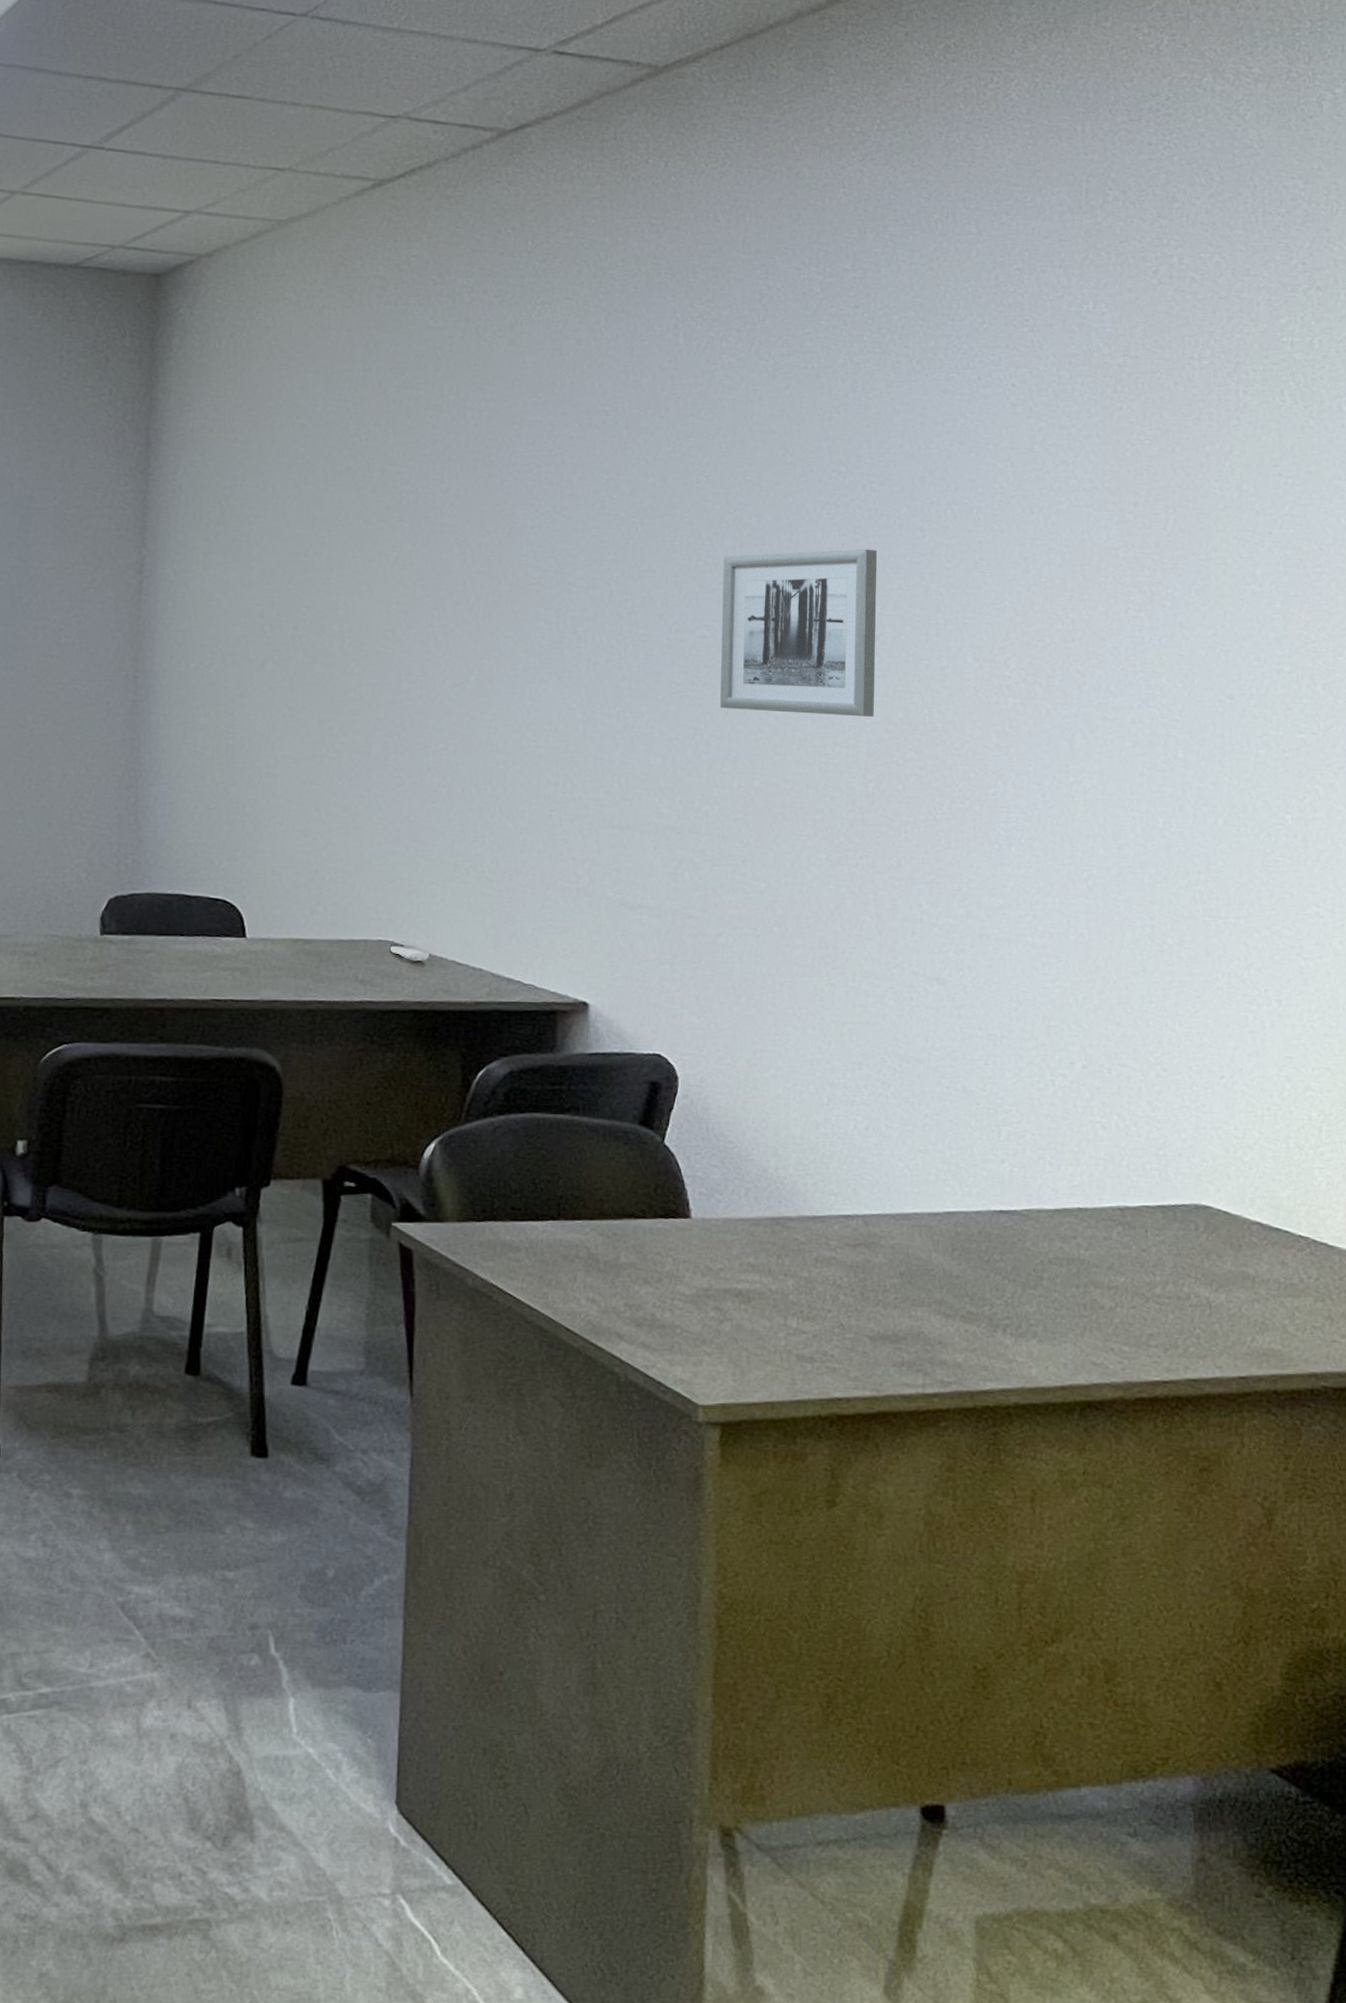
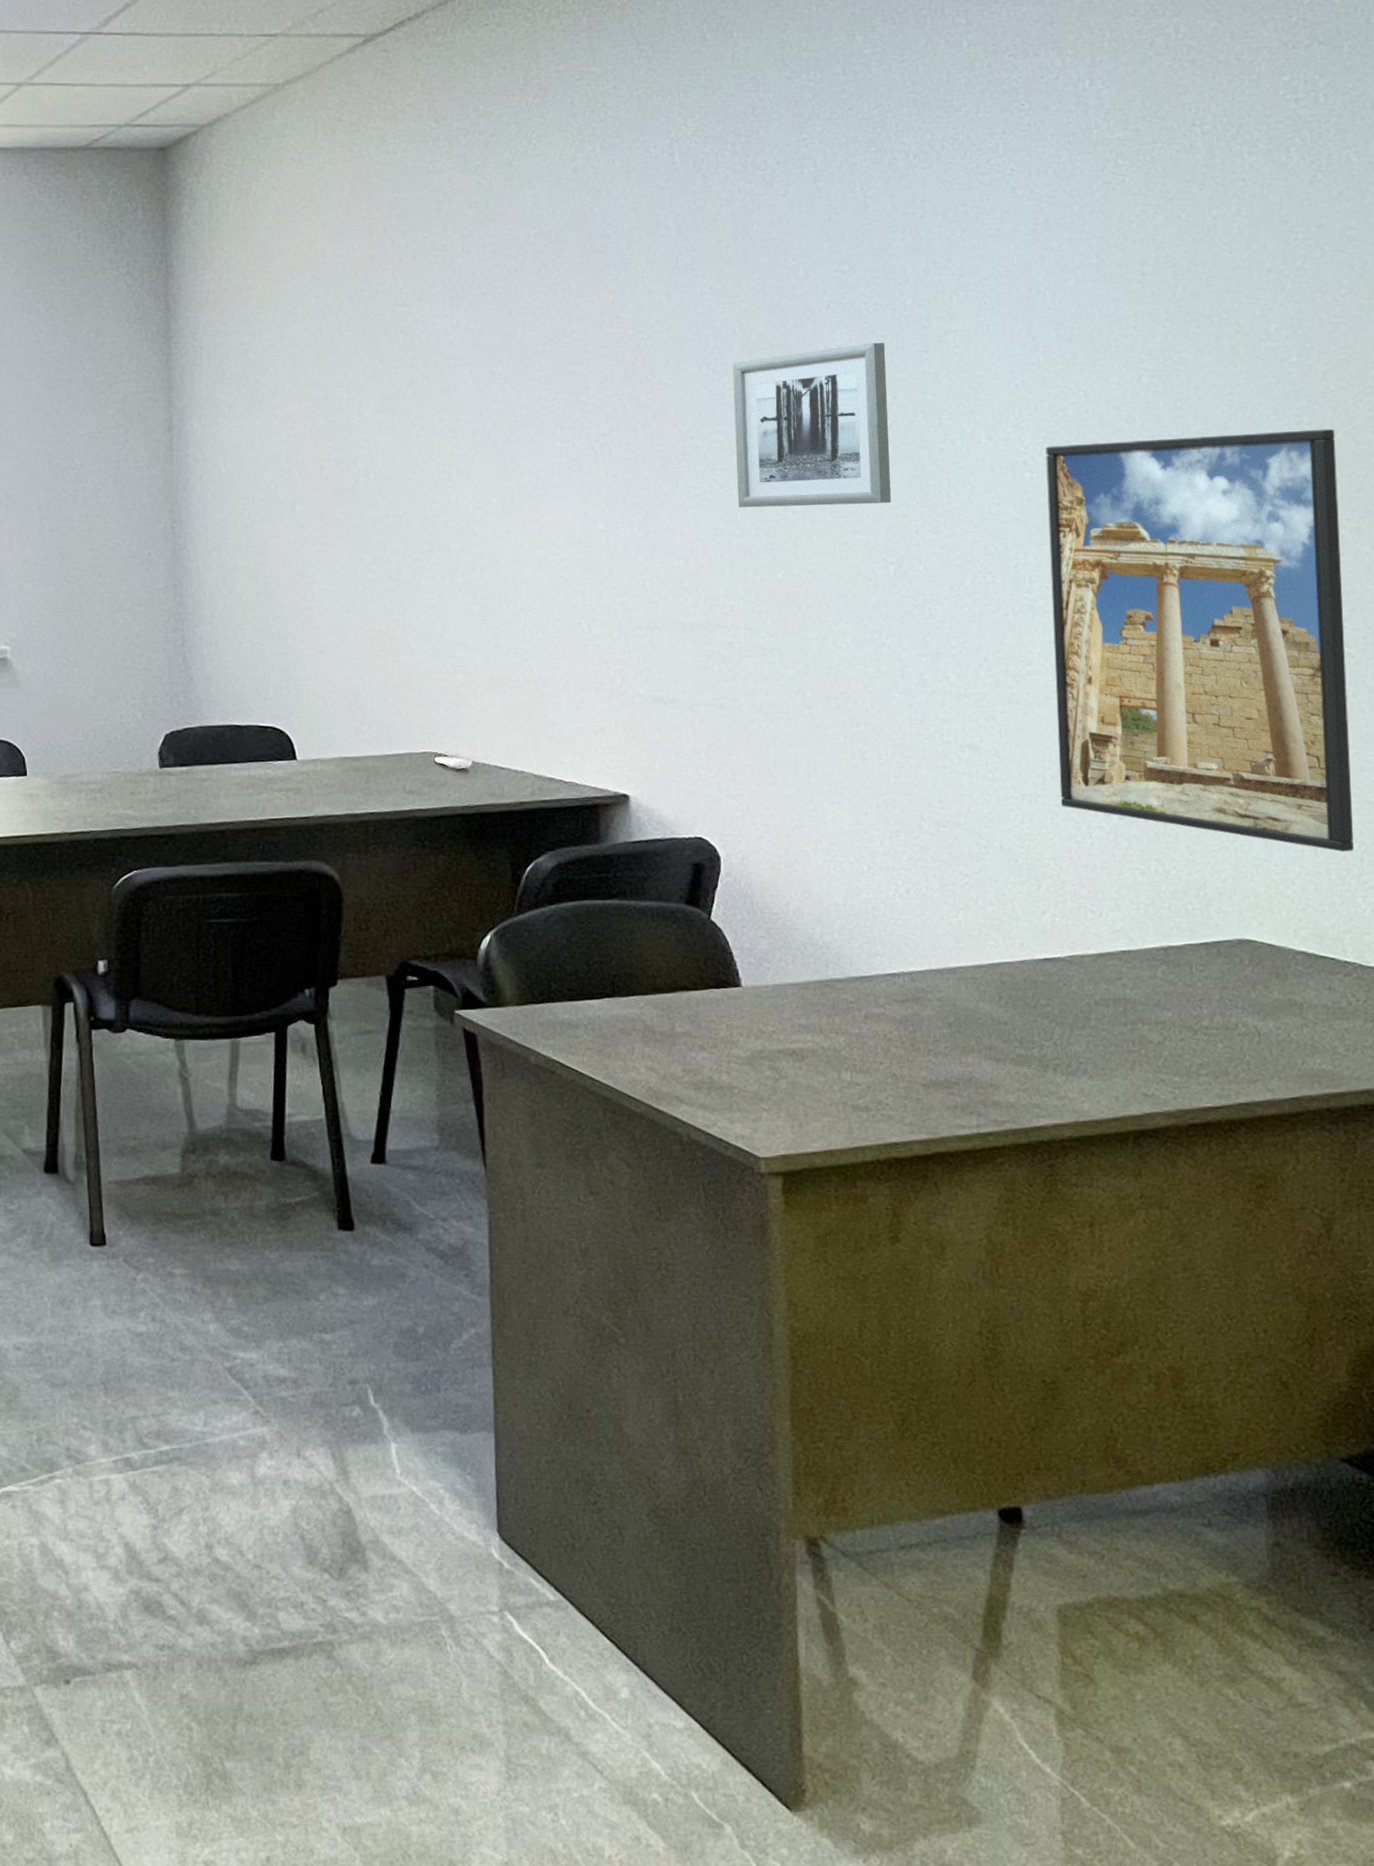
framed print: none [1025,672,1314,1121] -> present [1045,429,1355,852]

